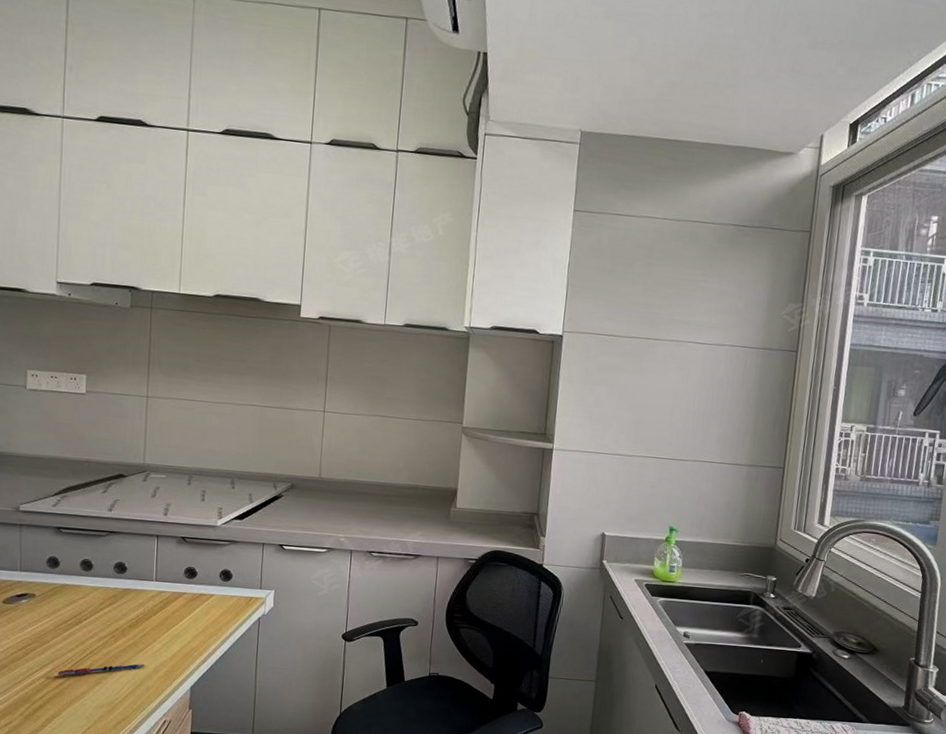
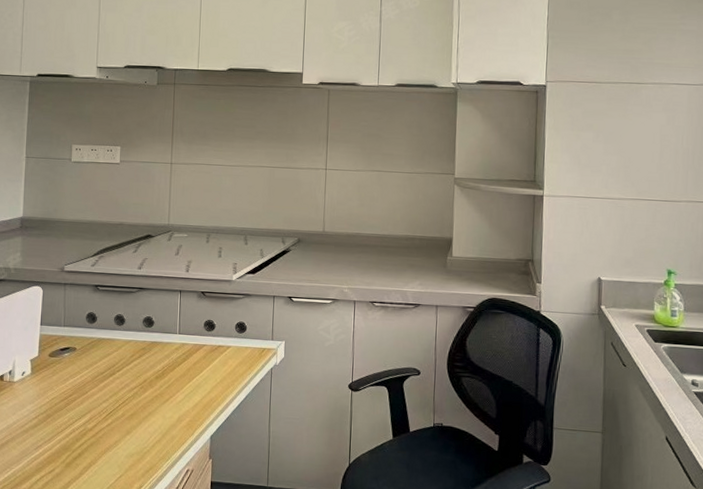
pen: present [58,664,144,676] -> none [94,413,169,426]

